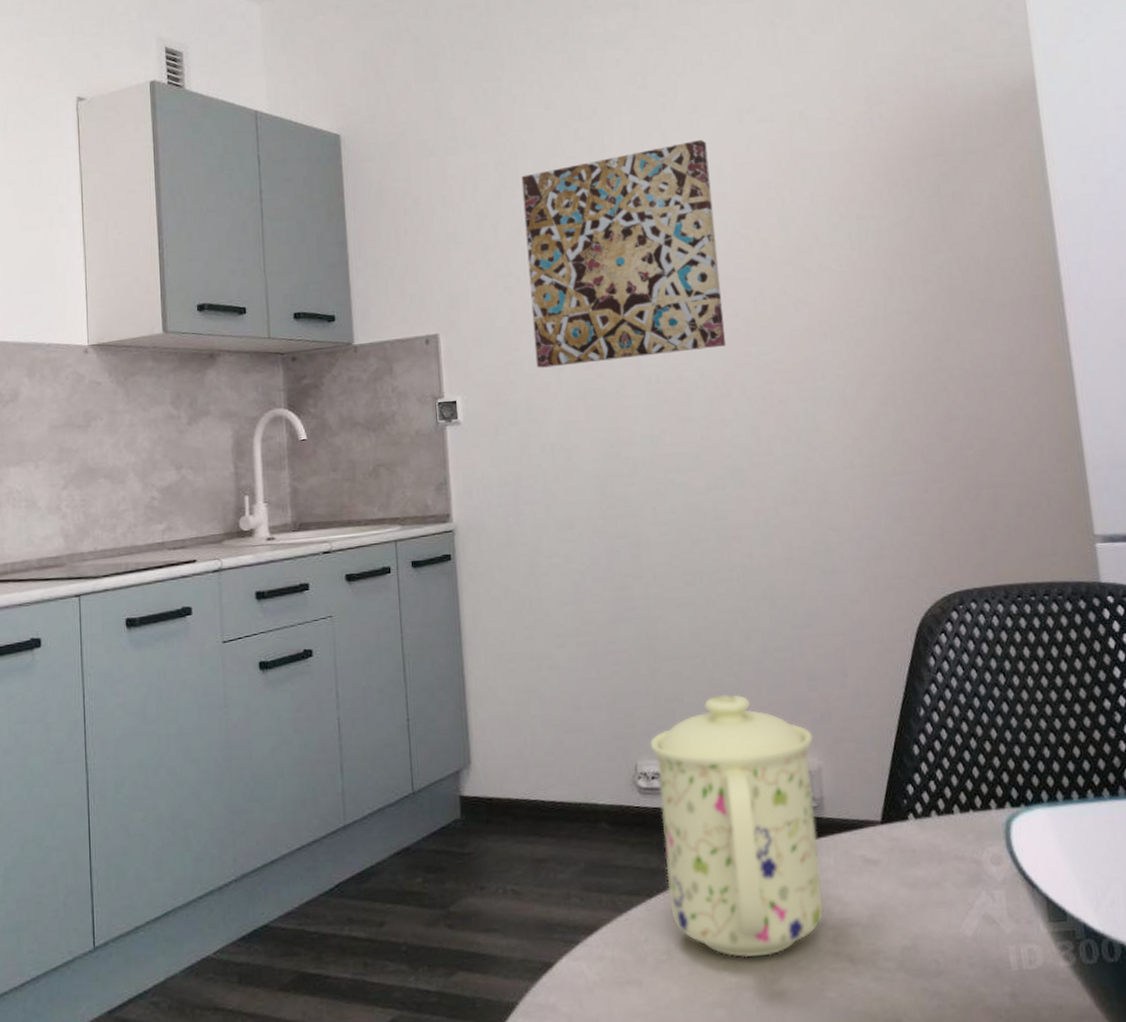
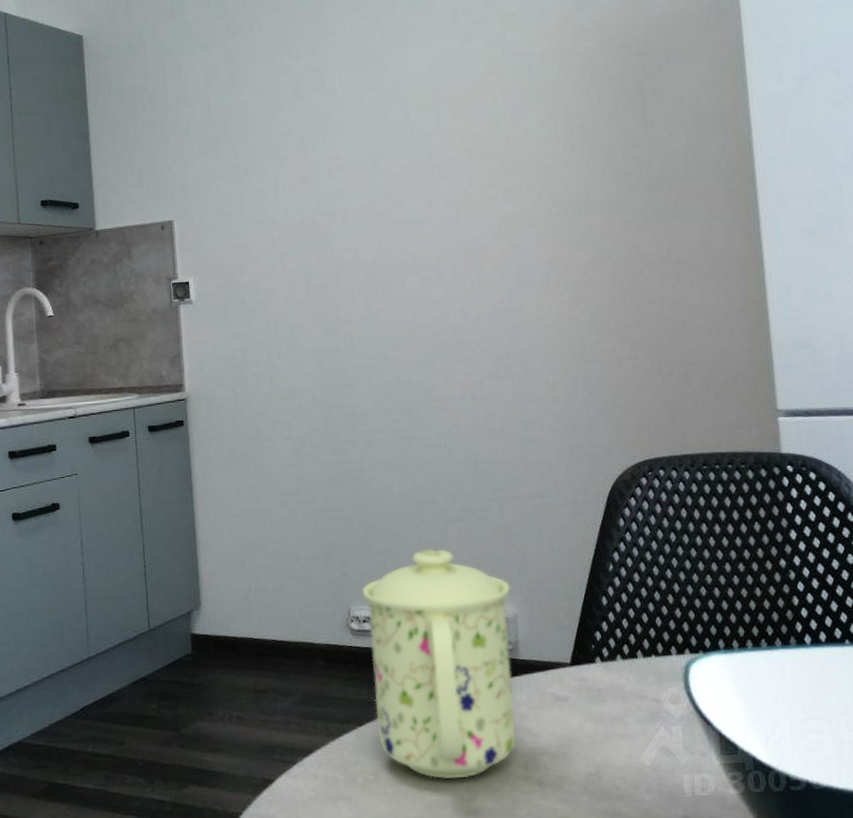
wall art: present [521,139,727,368] -> none [250,39,438,252]

